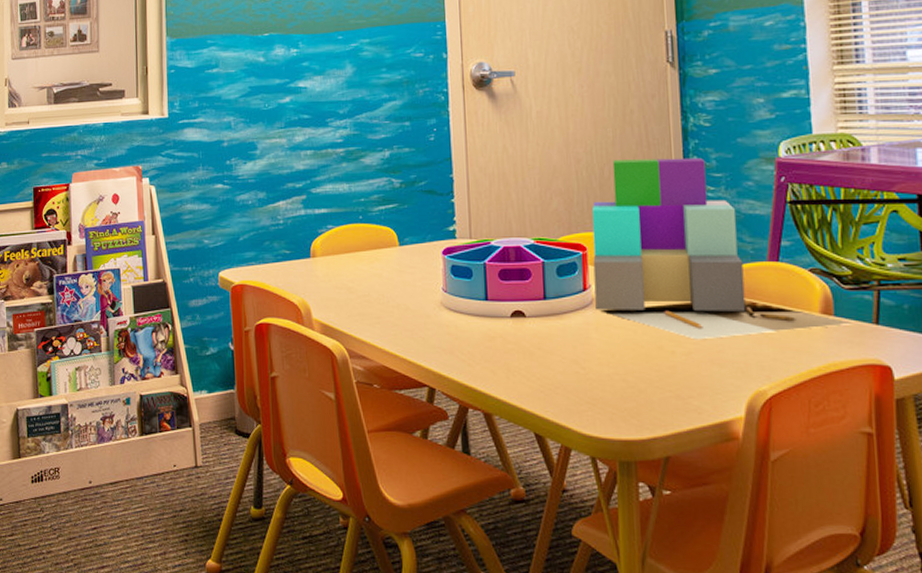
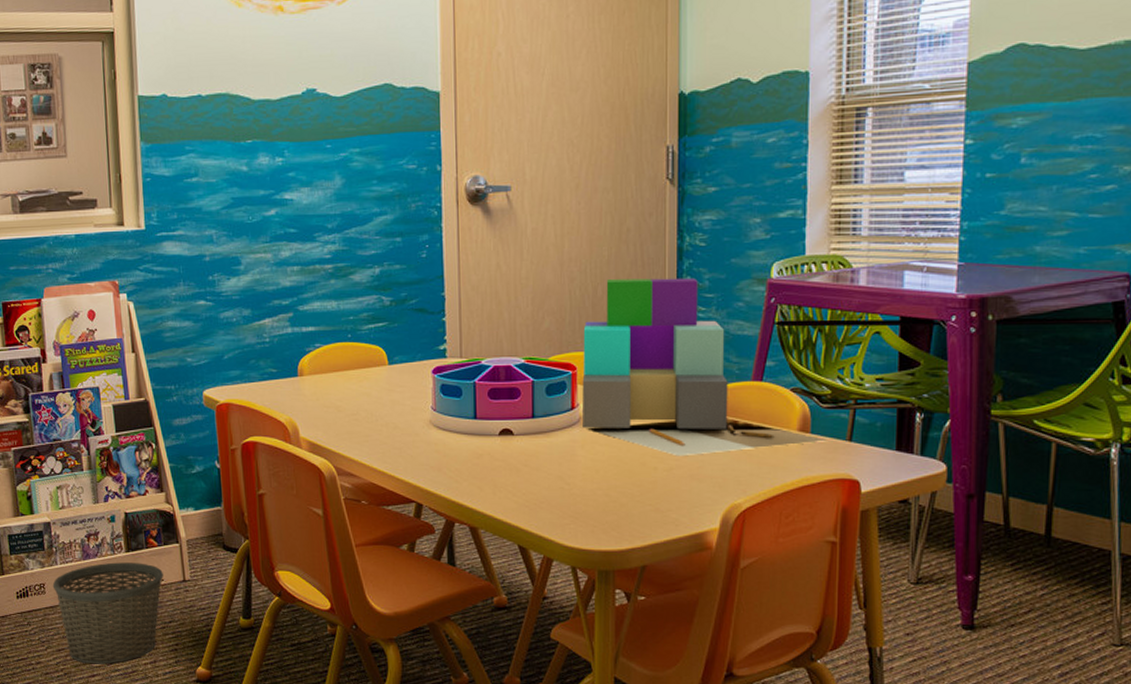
basket: none [67,446,176,555] -> present [52,562,163,665]

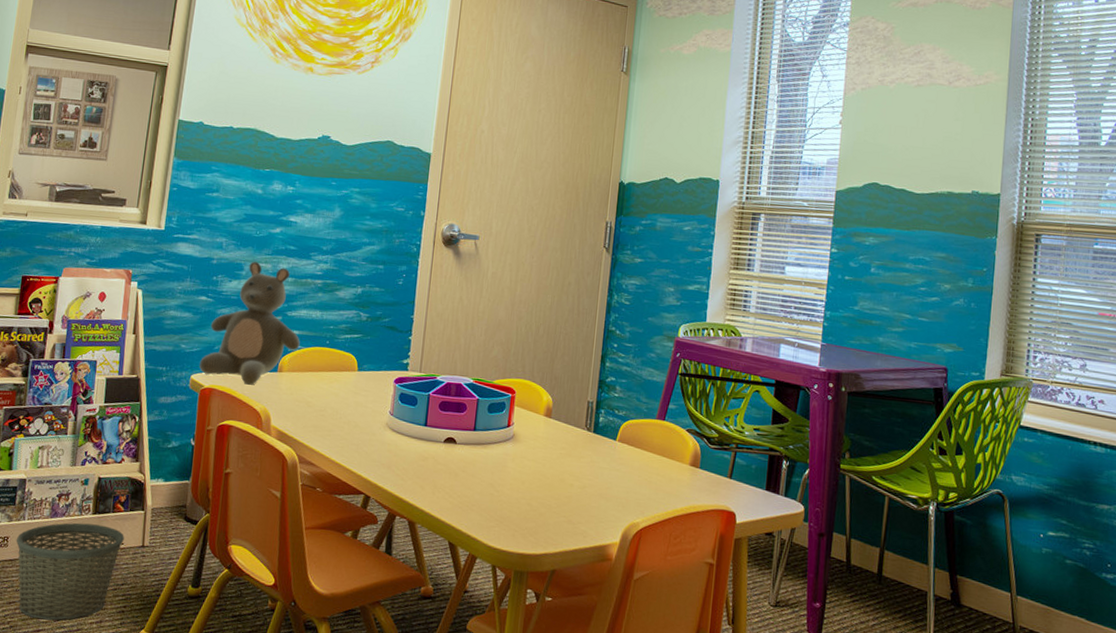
stuffed bear: none [211,252,318,395] -> present [199,261,300,385]
toy blocks: present [582,277,728,430] -> none [515,322,639,458]
paper: present [587,418,827,457] -> none [519,444,712,477]

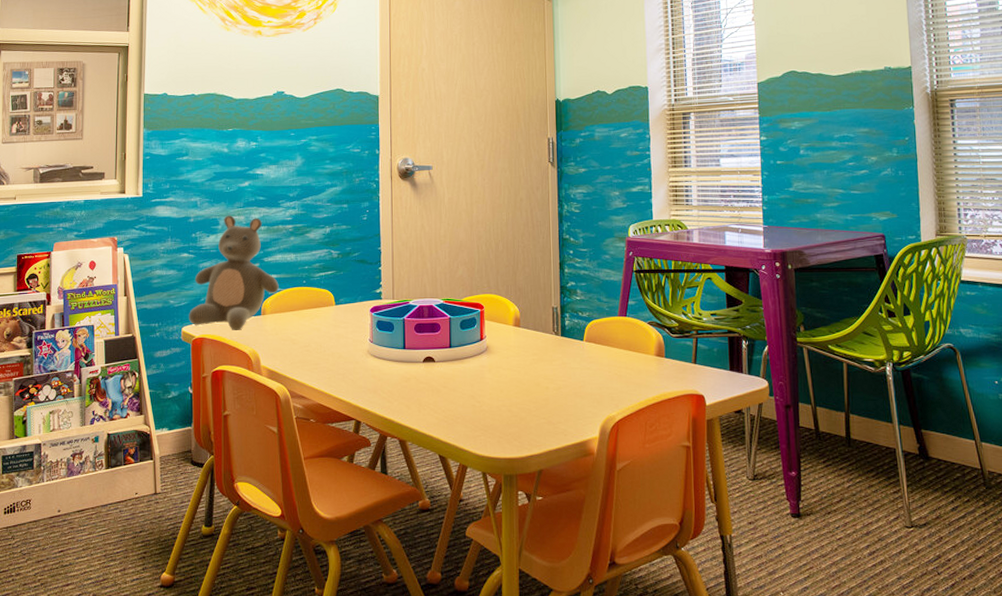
basket: present [16,522,124,621] -> none [38,478,137,574]

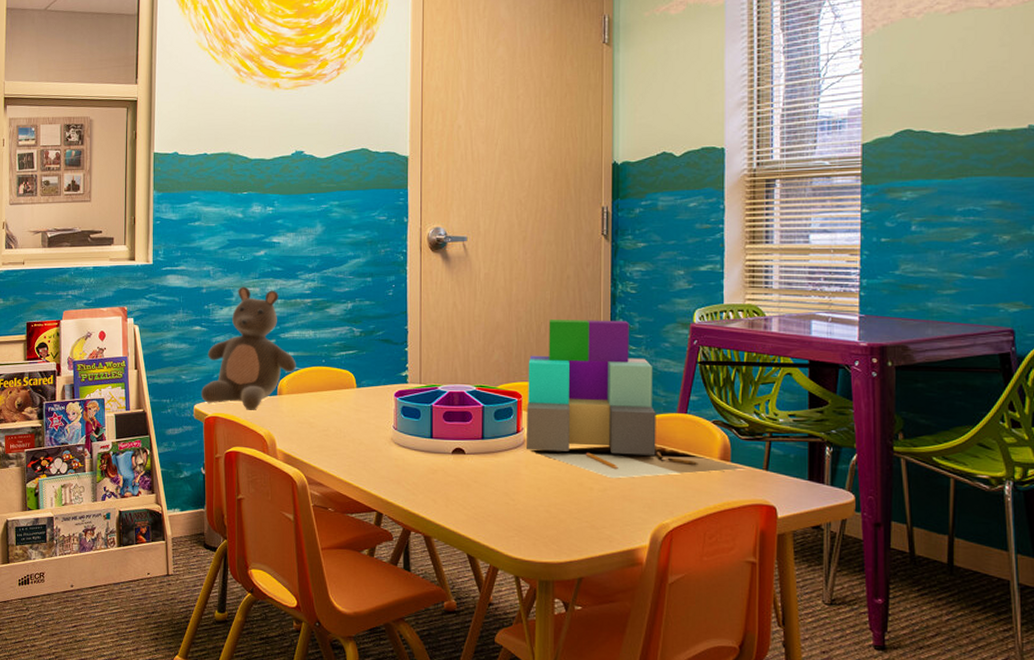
toy blocks: none [488,236,602,356] -> present [527,320,656,456]
paper: none [493,346,678,378] -> present [530,445,746,479]

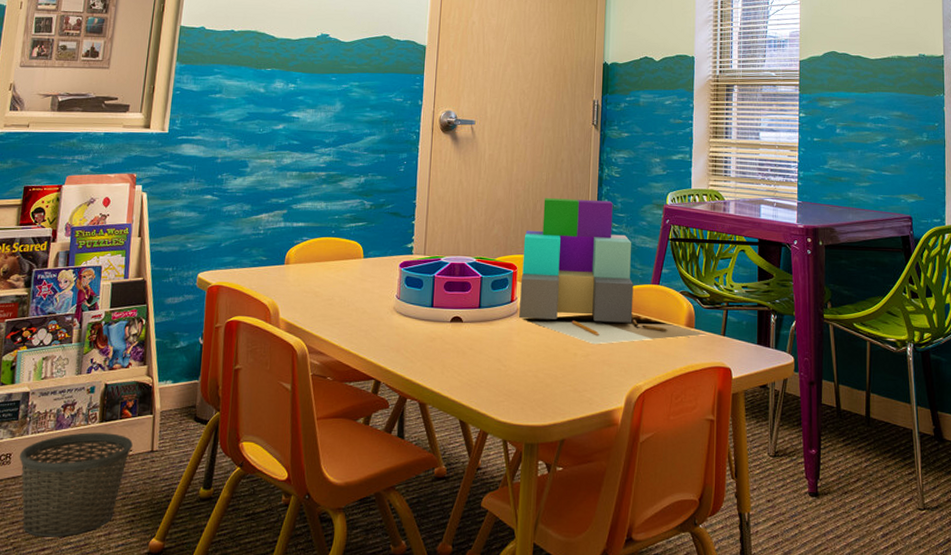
basket: none [51,556,149,650] -> present [19,432,133,537]
stuffed bear: present [202,286,296,410] -> none [206,158,306,279]

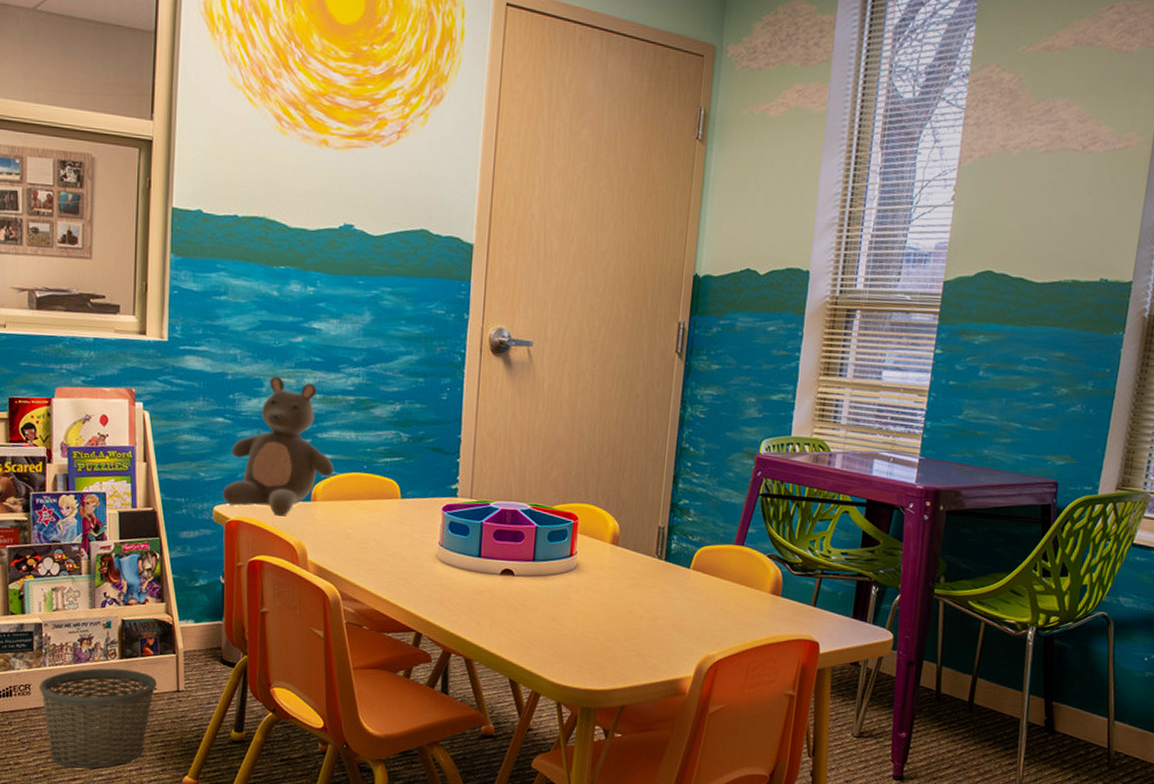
stuffed bear: none [206,158,306,279] -> present [223,376,334,516]
toy blocks: present [519,198,633,323] -> none [579,439,715,587]
paper: present [523,313,707,345] -> none [583,574,795,608]

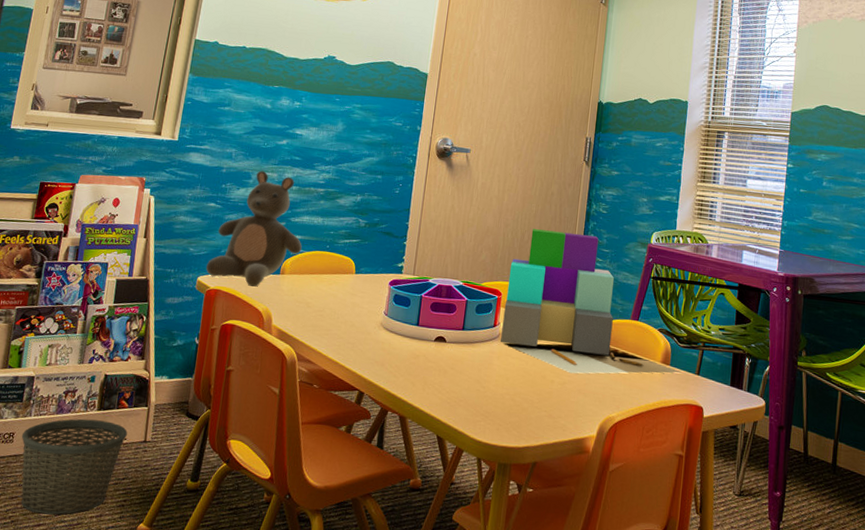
toy blocks: none [579,439,715,587] -> present [501,229,615,356]
paper: none [583,574,795,608] -> present [504,342,682,374]

